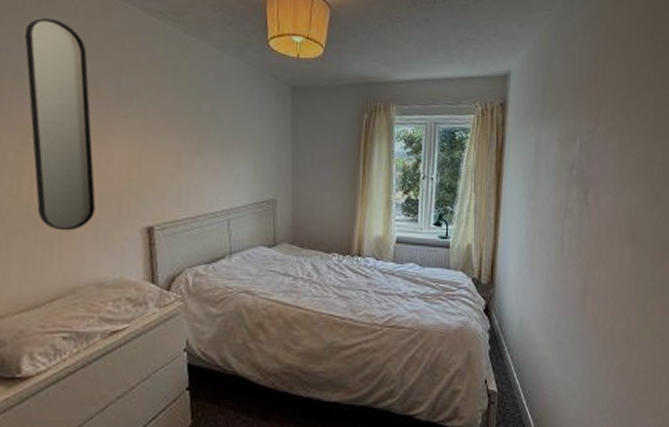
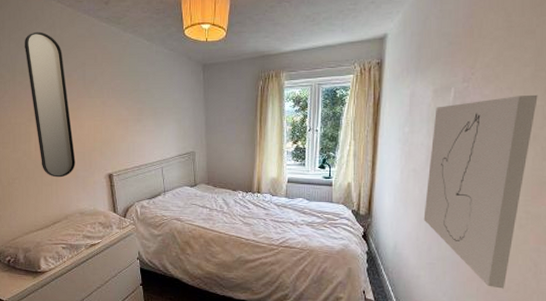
wall art: none [550,151,659,369] -> present [423,94,538,289]

